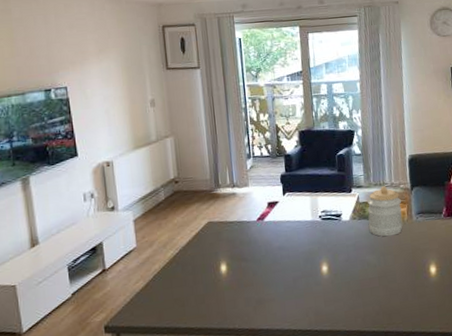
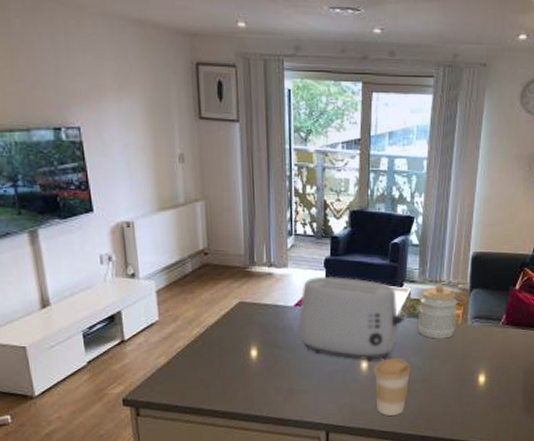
toaster: none [261,189,356,265] -> present [297,276,404,362]
coffee cup: none [333,257,368,315] -> present [374,357,411,416]

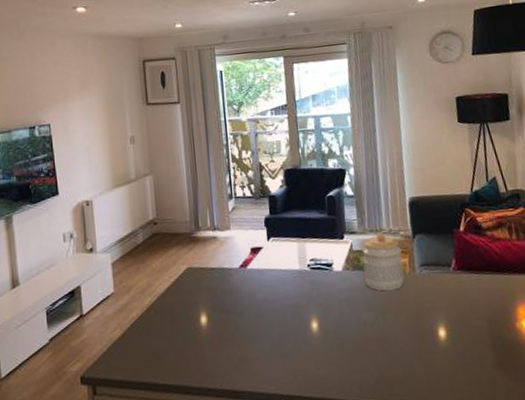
toaster: present [297,276,404,362] -> none [243,234,350,321]
coffee cup: present [374,357,411,416] -> none [325,314,365,382]

